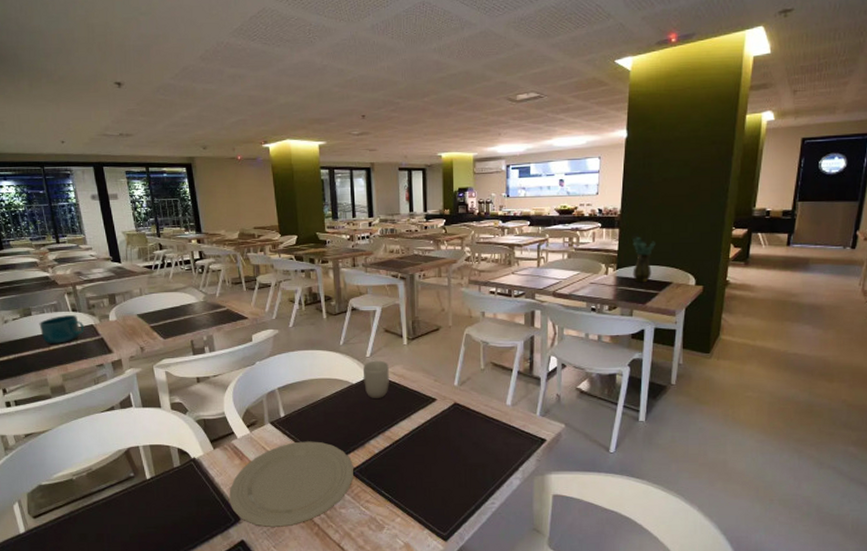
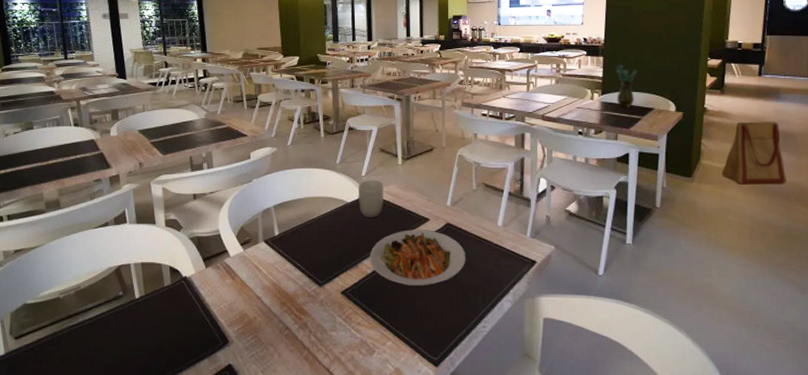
cup: present [39,315,85,344] -> none [40,130,85,158]
plate: present [229,441,353,528] -> none [219,260,345,351]
salad: none [376,410,475,464] -> present [369,230,466,285]
shopping bag: none [742,294,812,360] -> present [722,121,787,185]

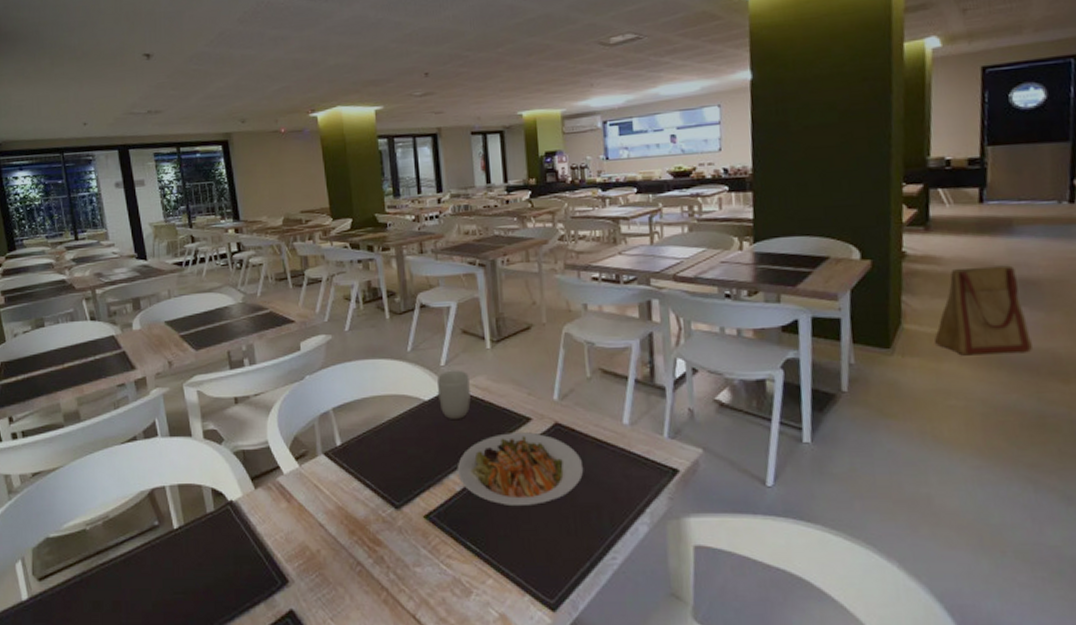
vase: present [615,63,638,108] -> none [769,199,803,260]

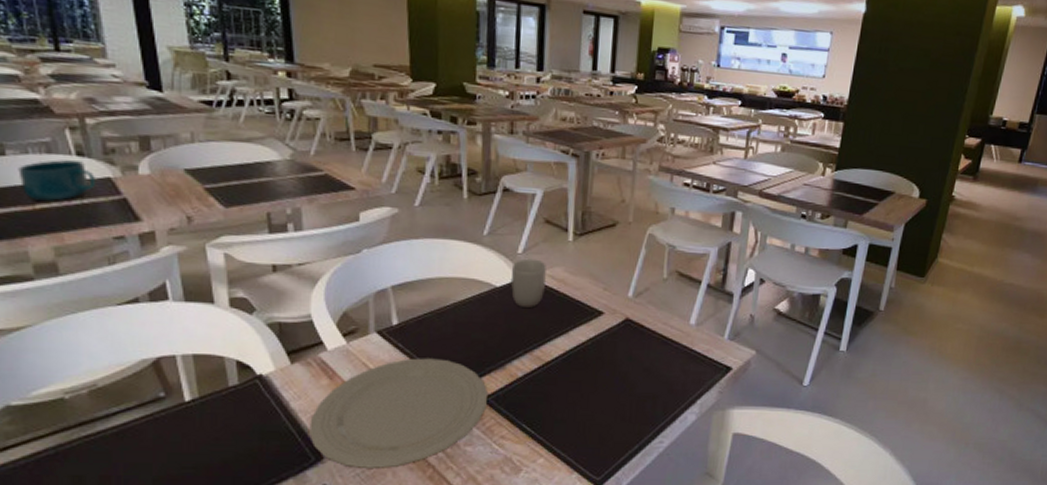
cup: none [52,325,104,360] -> present [18,160,97,201]
plate: none [274,476,430,593] -> present [309,358,487,470]
salad: present [457,432,584,505] -> none [521,324,647,393]
shopping bag: present [935,265,1034,356] -> none [958,216,1030,291]

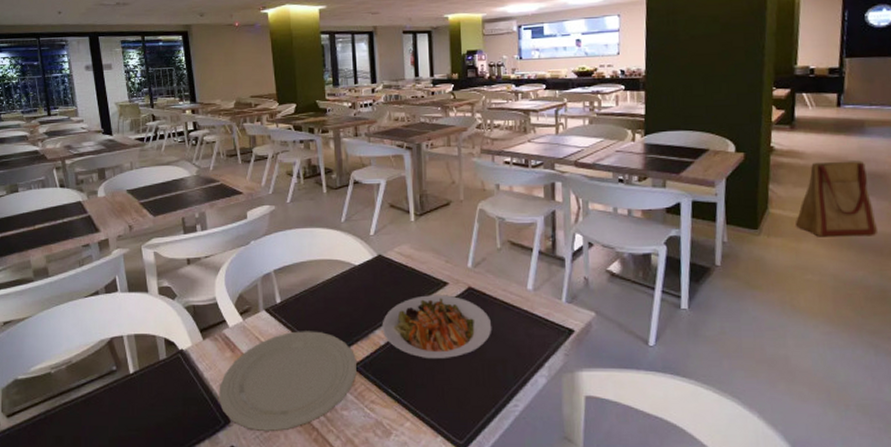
cup: present [18,160,97,201] -> none [25,191,72,222]
cup: present [511,258,546,308] -> none [367,239,396,282]
salad: none [521,324,647,393] -> present [381,295,492,358]
shopping bag: none [958,216,1030,291] -> present [796,160,879,237]

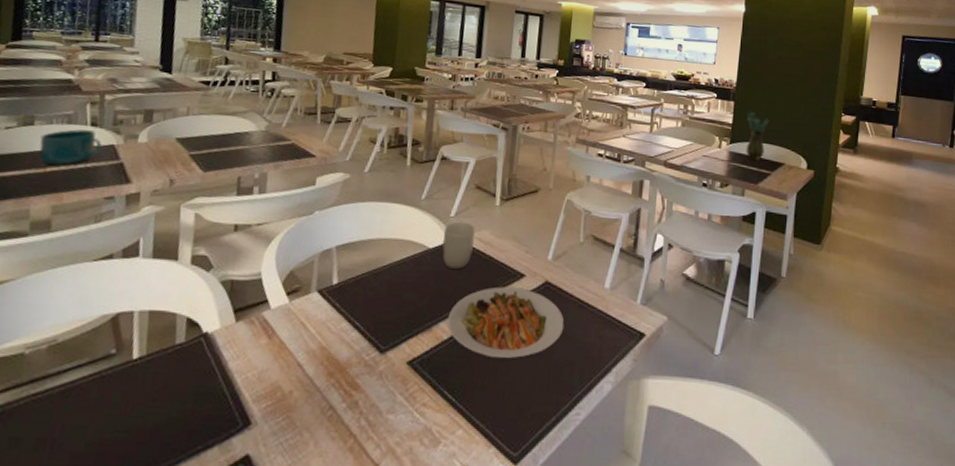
cup: none [25,191,72,222] -> present [39,129,102,165]
plate: present [219,331,357,432] -> none [241,318,414,438]
cup: none [367,239,396,282] -> present [442,221,475,269]
vase: none [659,97,688,151] -> present [746,109,770,162]
shopping bag: present [796,160,879,237] -> none [852,187,918,260]

